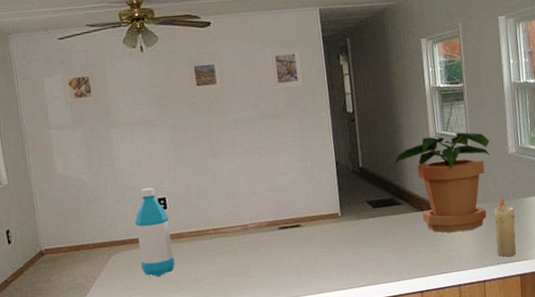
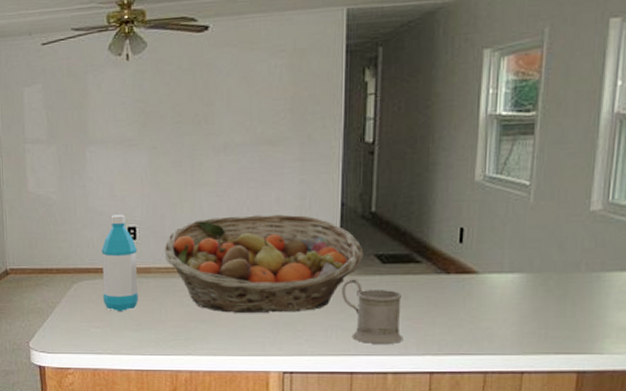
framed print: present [60,70,100,106] -> none [40,80,78,119]
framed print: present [187,58,224,93] -> none [177,69,215,110]
fruit basket: none [193,174,359,265] -> present [164,214,364,313]
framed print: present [268,47,304,90] -> none [274,57,316,110]
mug: none [346,222,398,275] -> present [342,278,403,345]
potted plant: present [395,132,490,233] -> none [420,177,564,306]
candle: present [494,198,516,257] -> none [547,269,585,346]

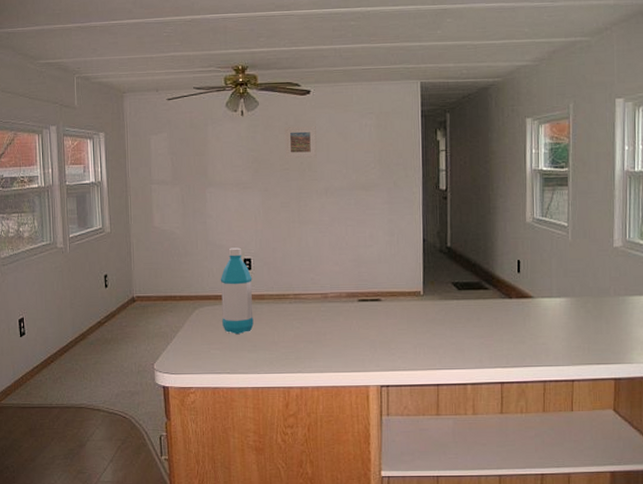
fruit basket: present [164,214,364,313] -> none [276,248,443,334]
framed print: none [177,69,215,110] -> present [284,126,317,159]
mug: present [342,278,403,345] -> none [427,302,478,360]

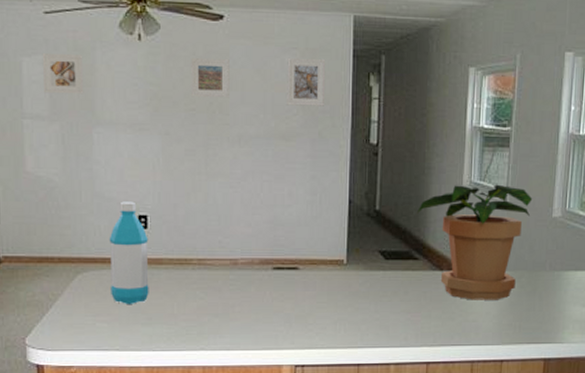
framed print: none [166,131,199,163] -> present [42,54,84,94]
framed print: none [365,120,398,161] -> present [287,57,326,106]
potted plant: none [485,219,593,325] -> present [417,184,533,300]

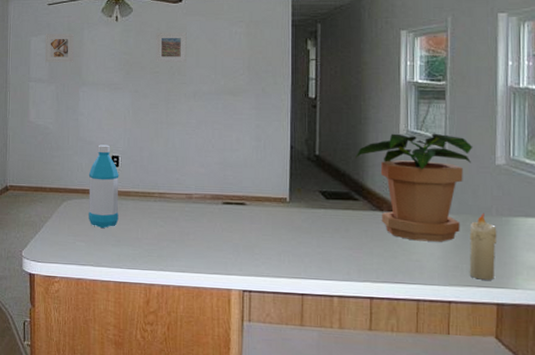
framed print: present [287,57,326,106] -> none [234,28,268,67]
candle: none [521,268,549,336] -> present [469,213,497,280]

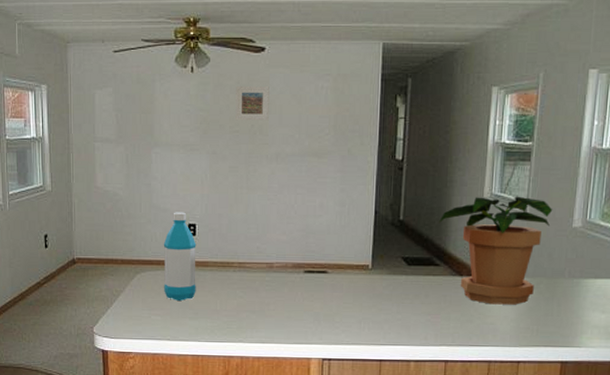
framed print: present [44,34,74,63] -> none [111,86,145,120]
candle: present [469,213,497,280] -> none [538,275,568,340]

